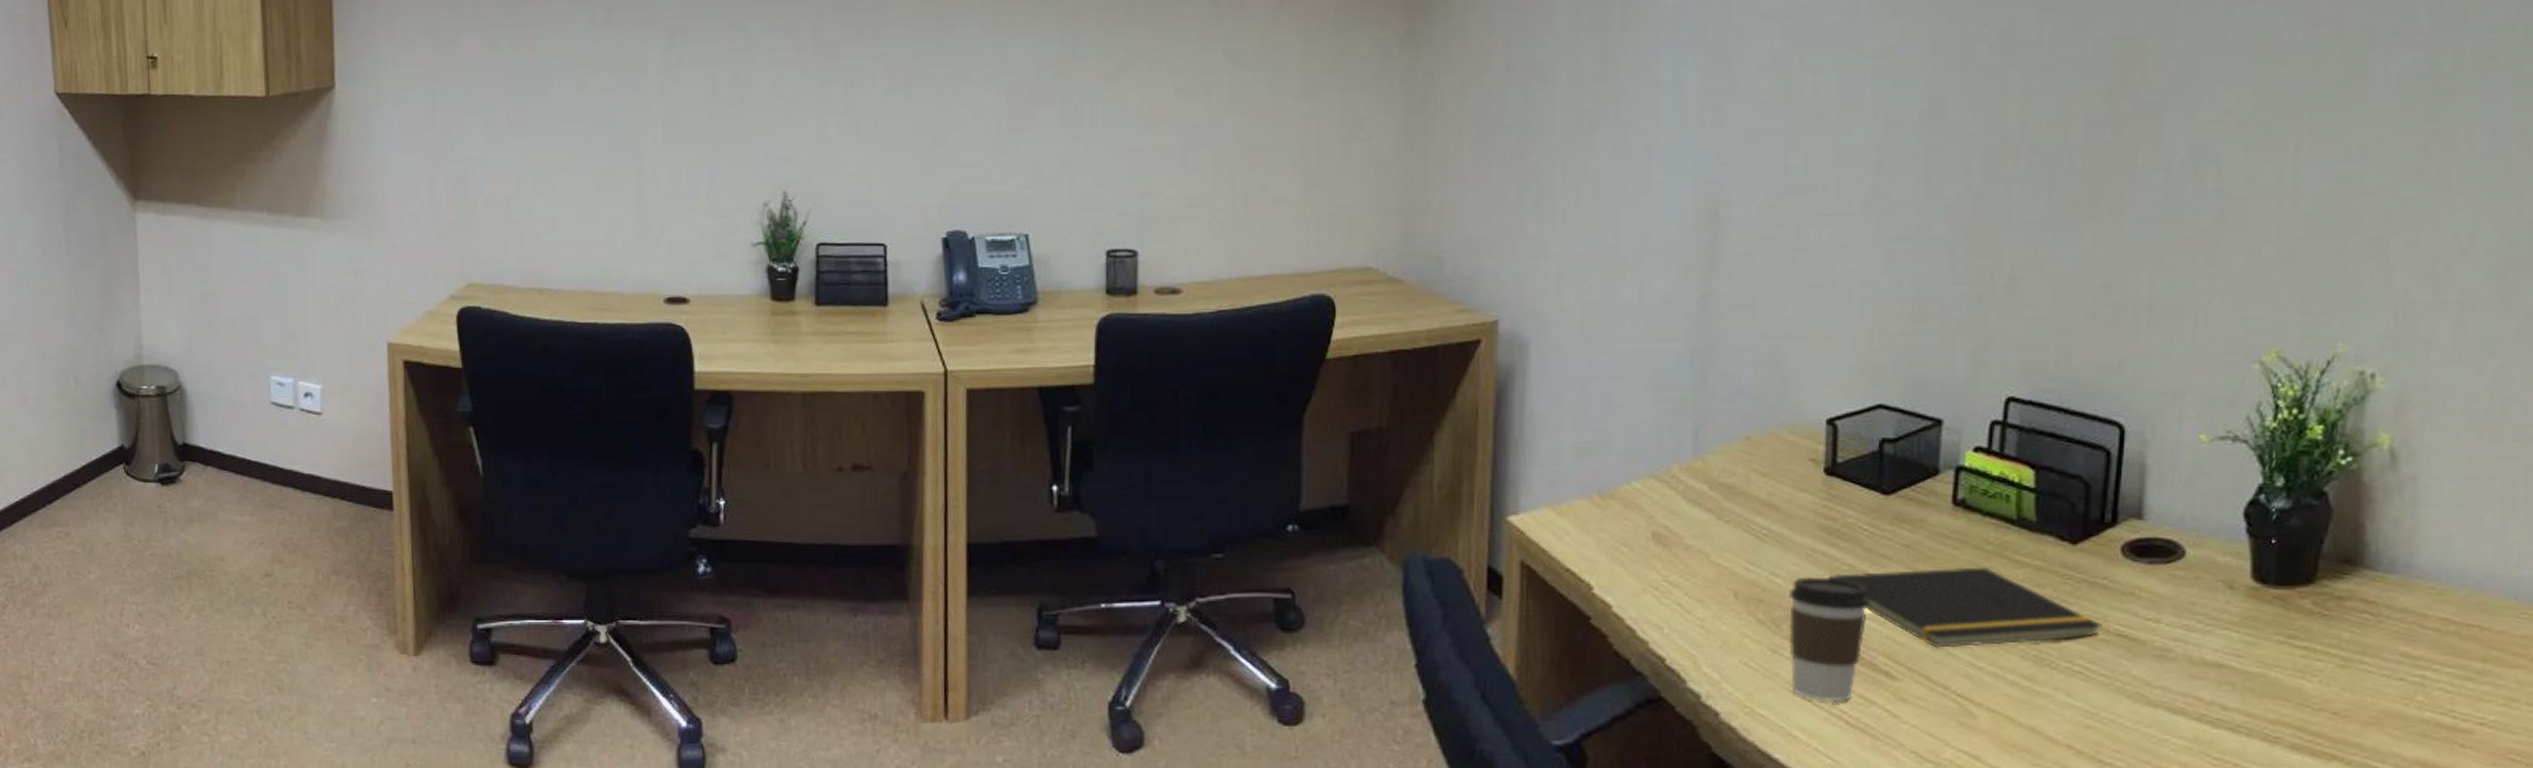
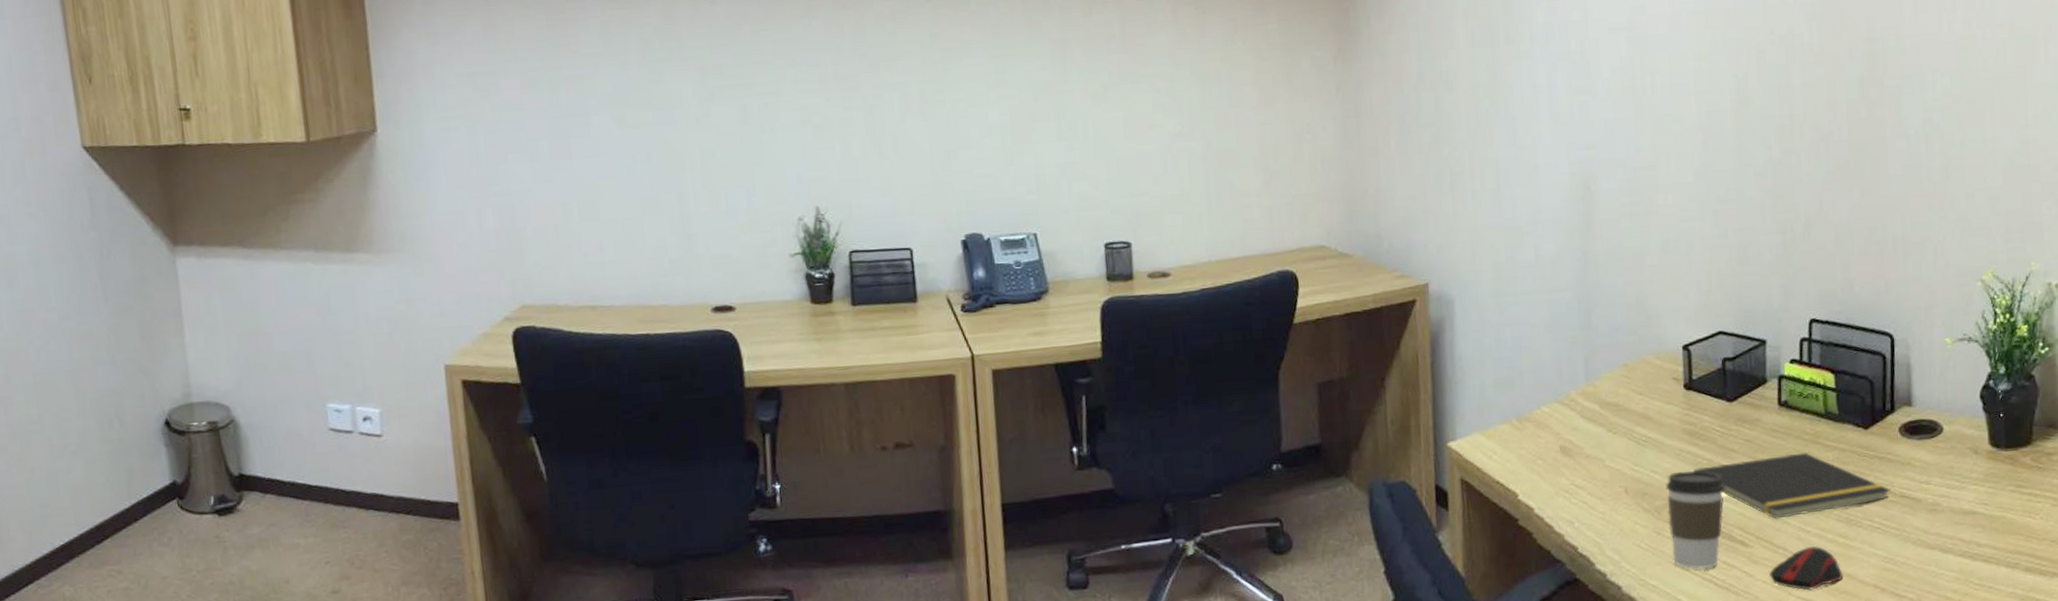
computer mouse: none [1922,687,2025,743] -> present [1769,546,1843,591]

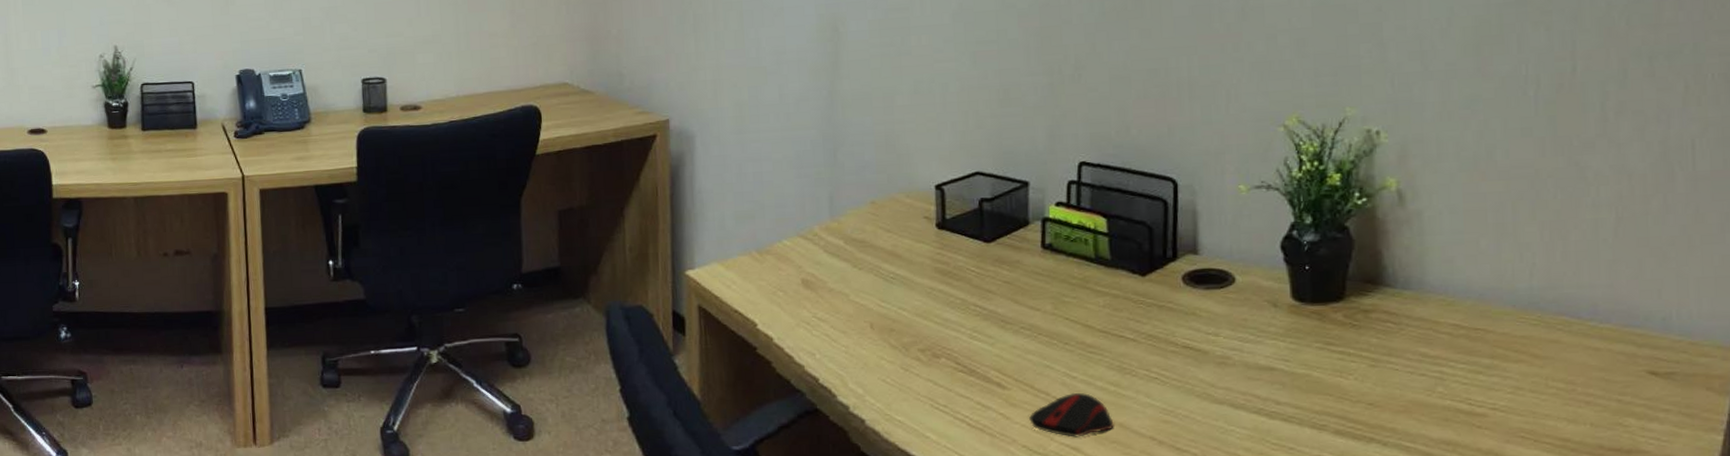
coffee cup: present [1666,471,1725,570] -> none [915,309,980,409]
notepad: present [1694,452,1892,519] -> none [946,297,1172,363]

